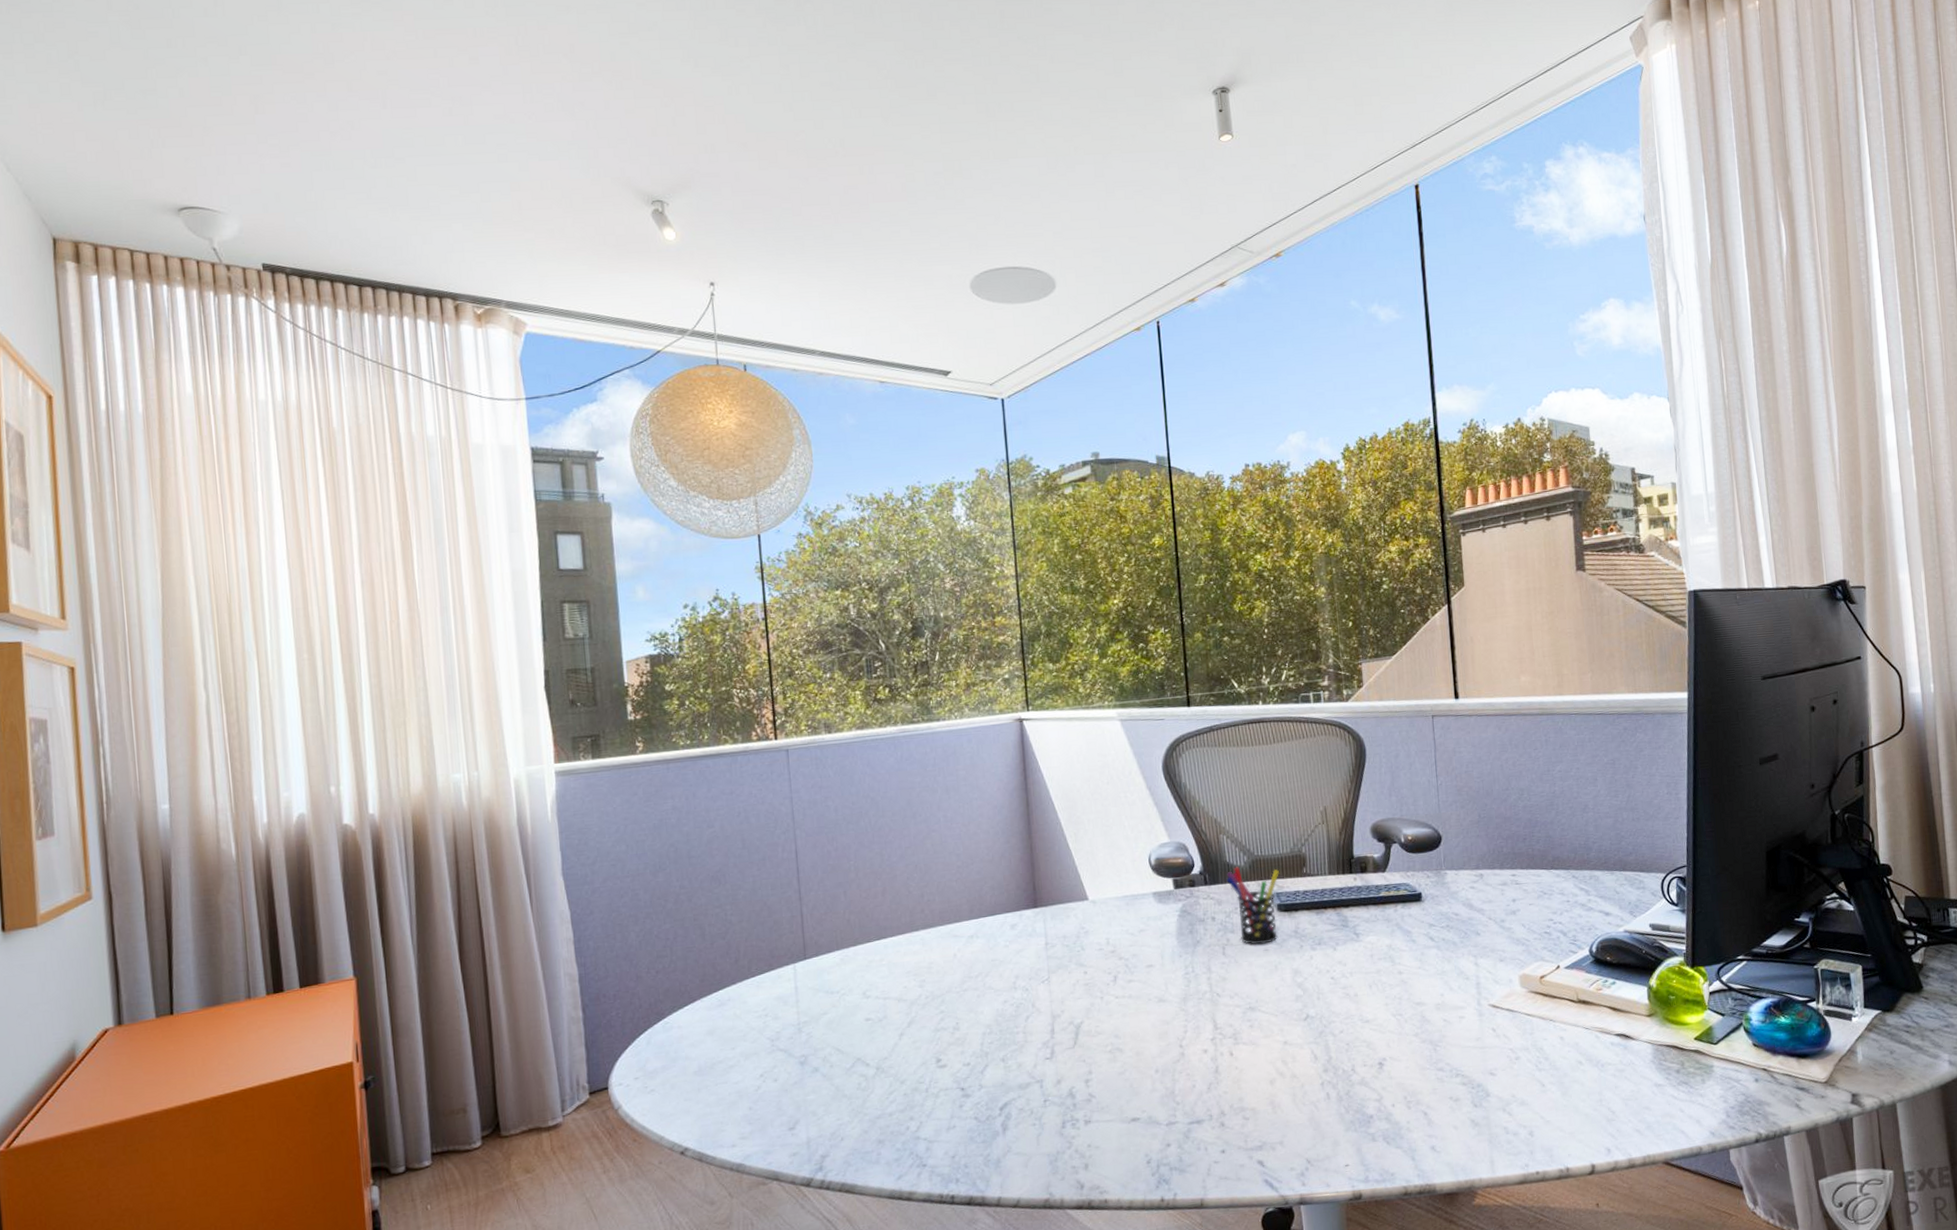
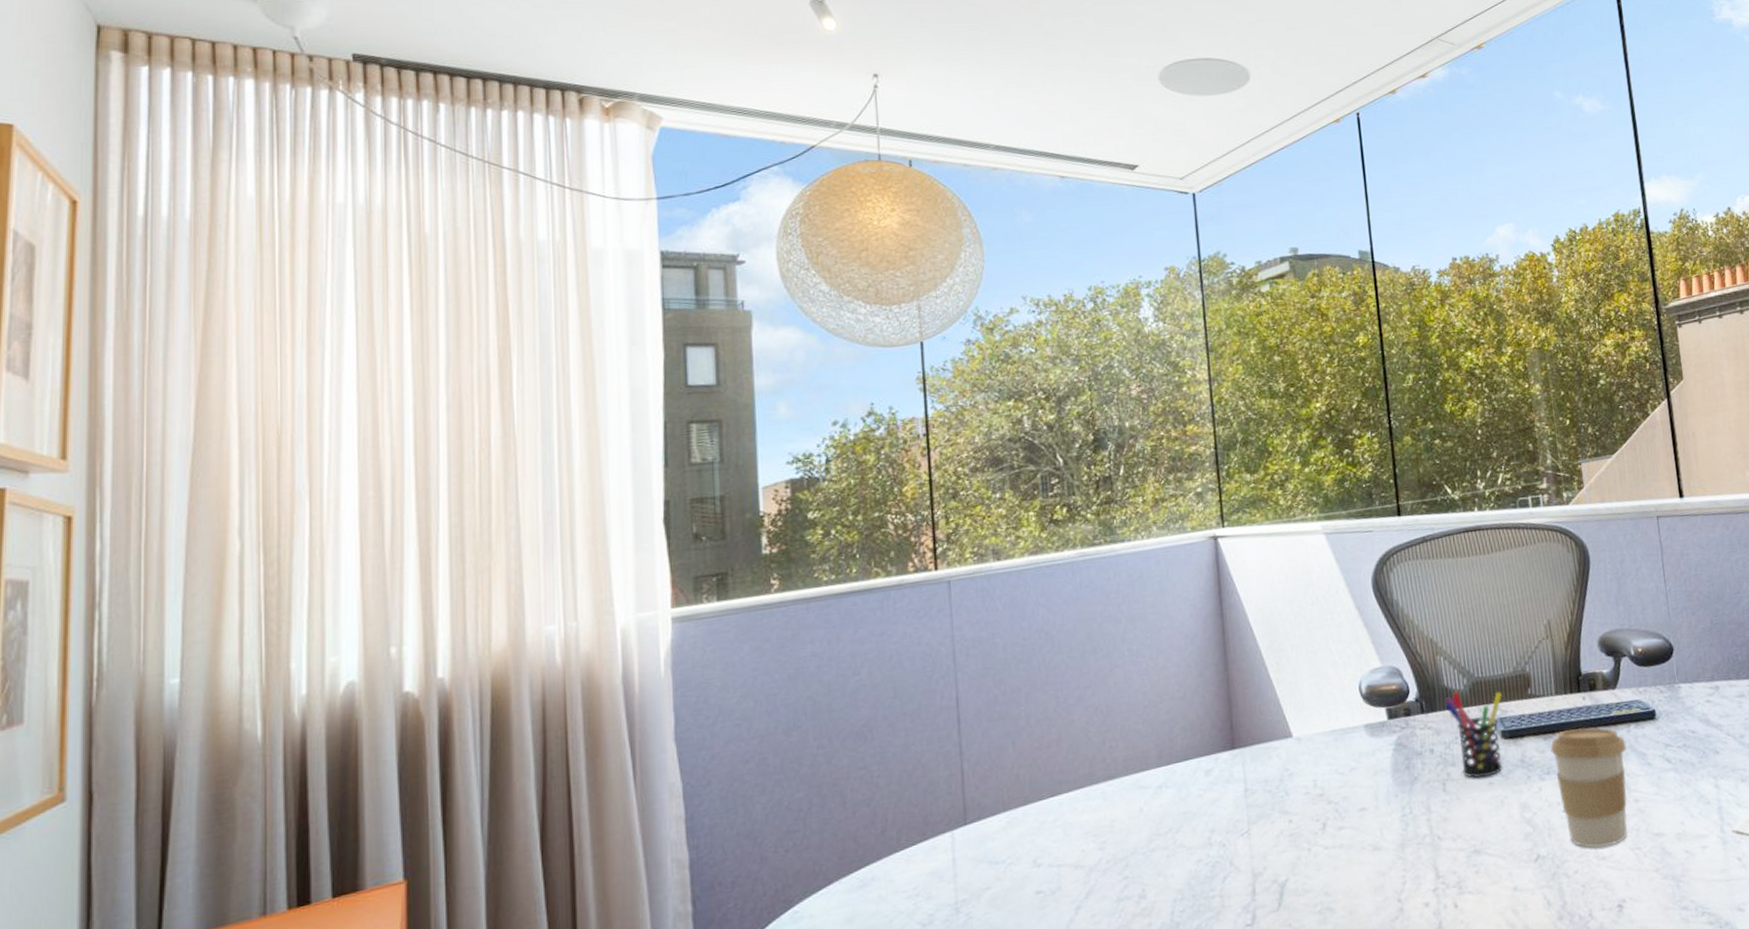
coffee cup: none [1322,905,1393,1012] -> present [1550,727,1628,849]

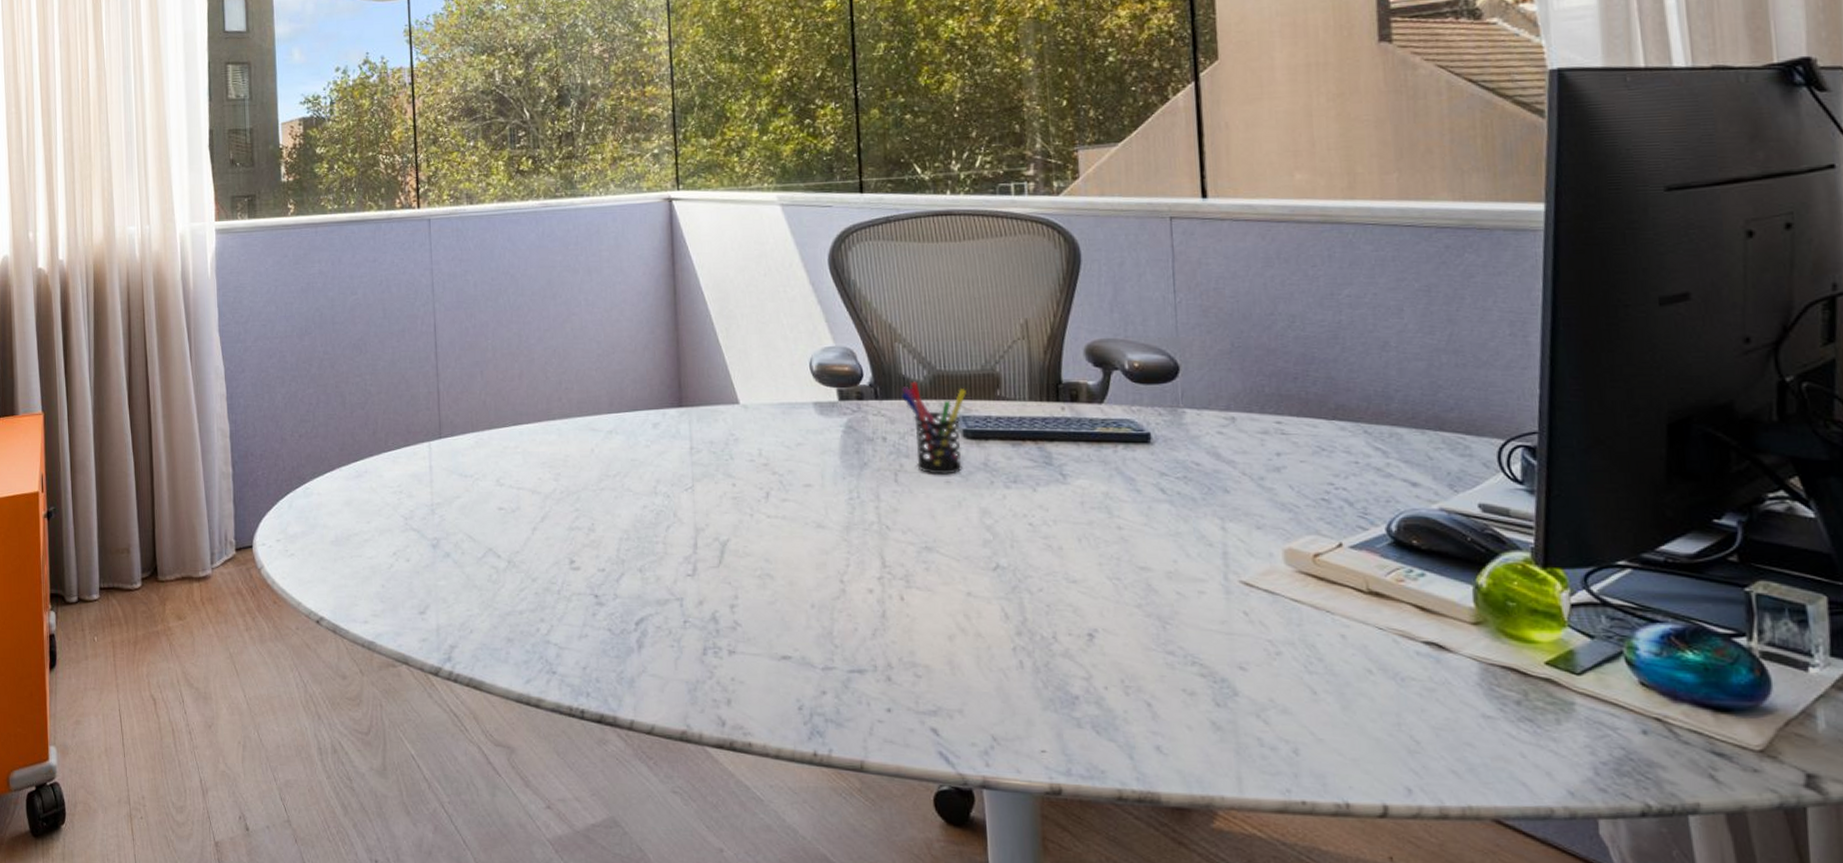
coffee cup: present [1550,727,1628,849] -> none [1019,440,1111,570]

